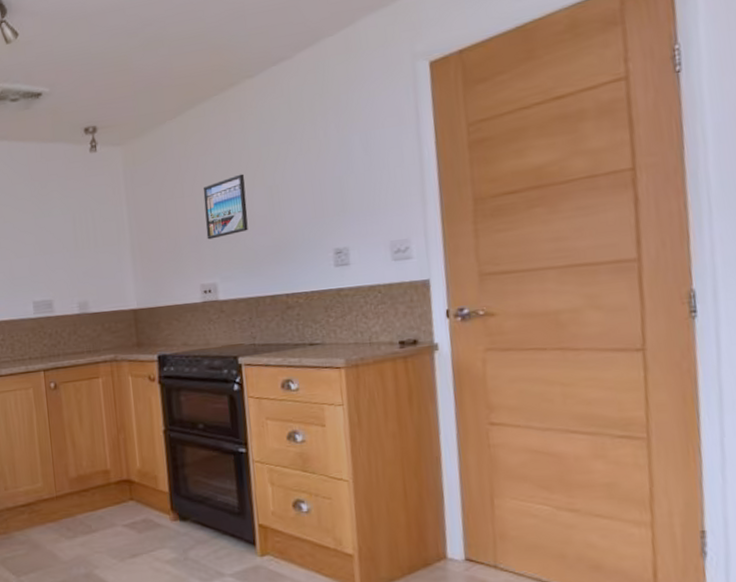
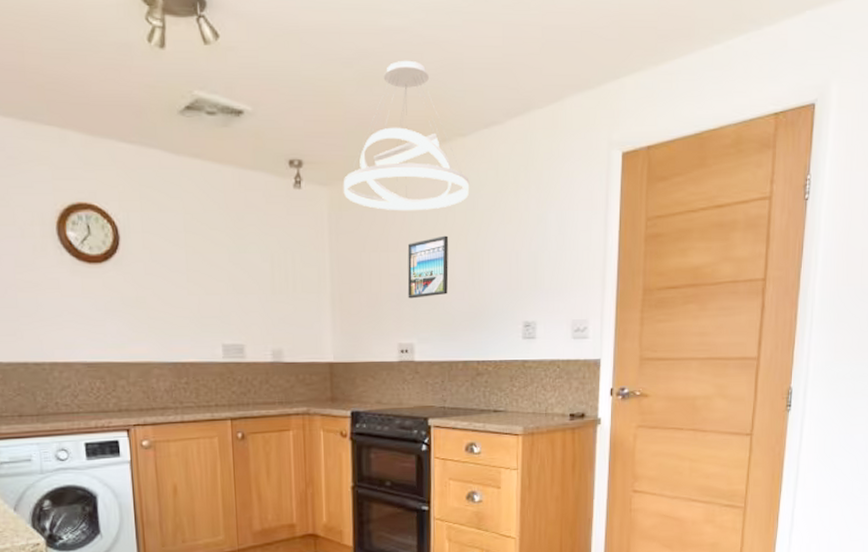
pendant light: none [135,18,262,159] -> present [343,60,470,211]

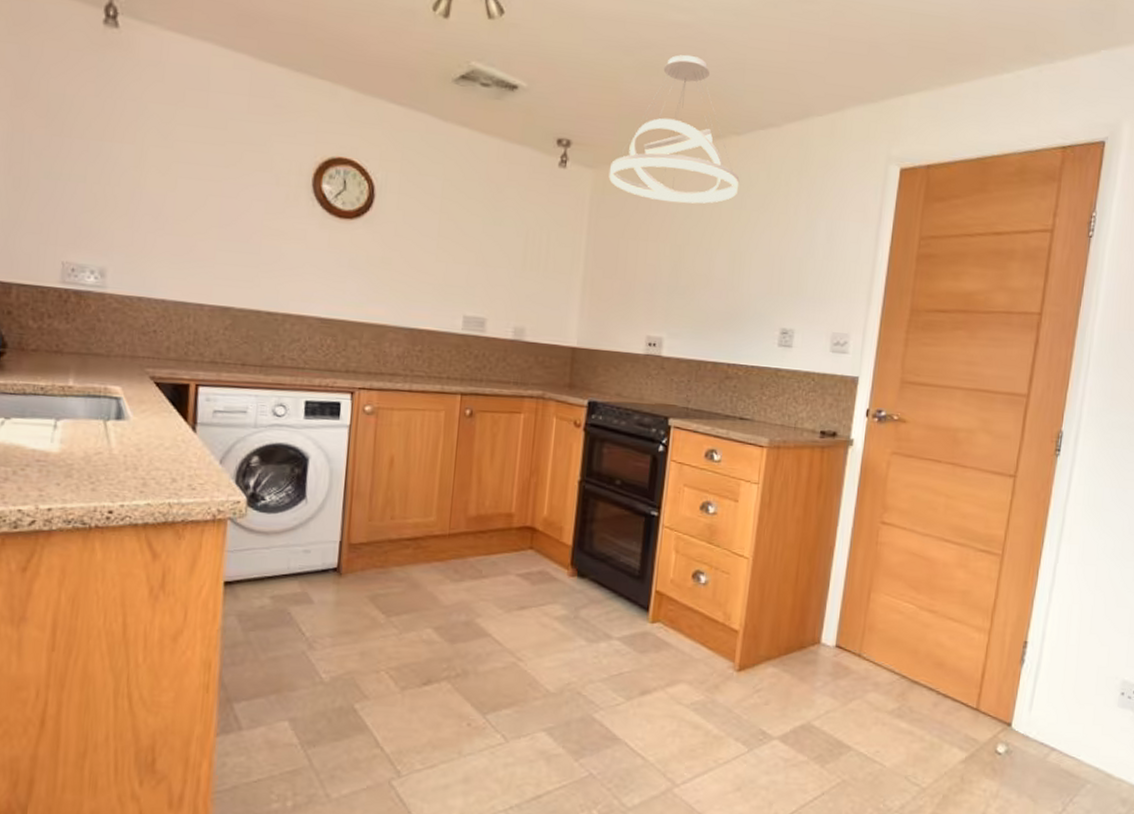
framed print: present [407,235,449,299] -> none [662,231,712,292]

